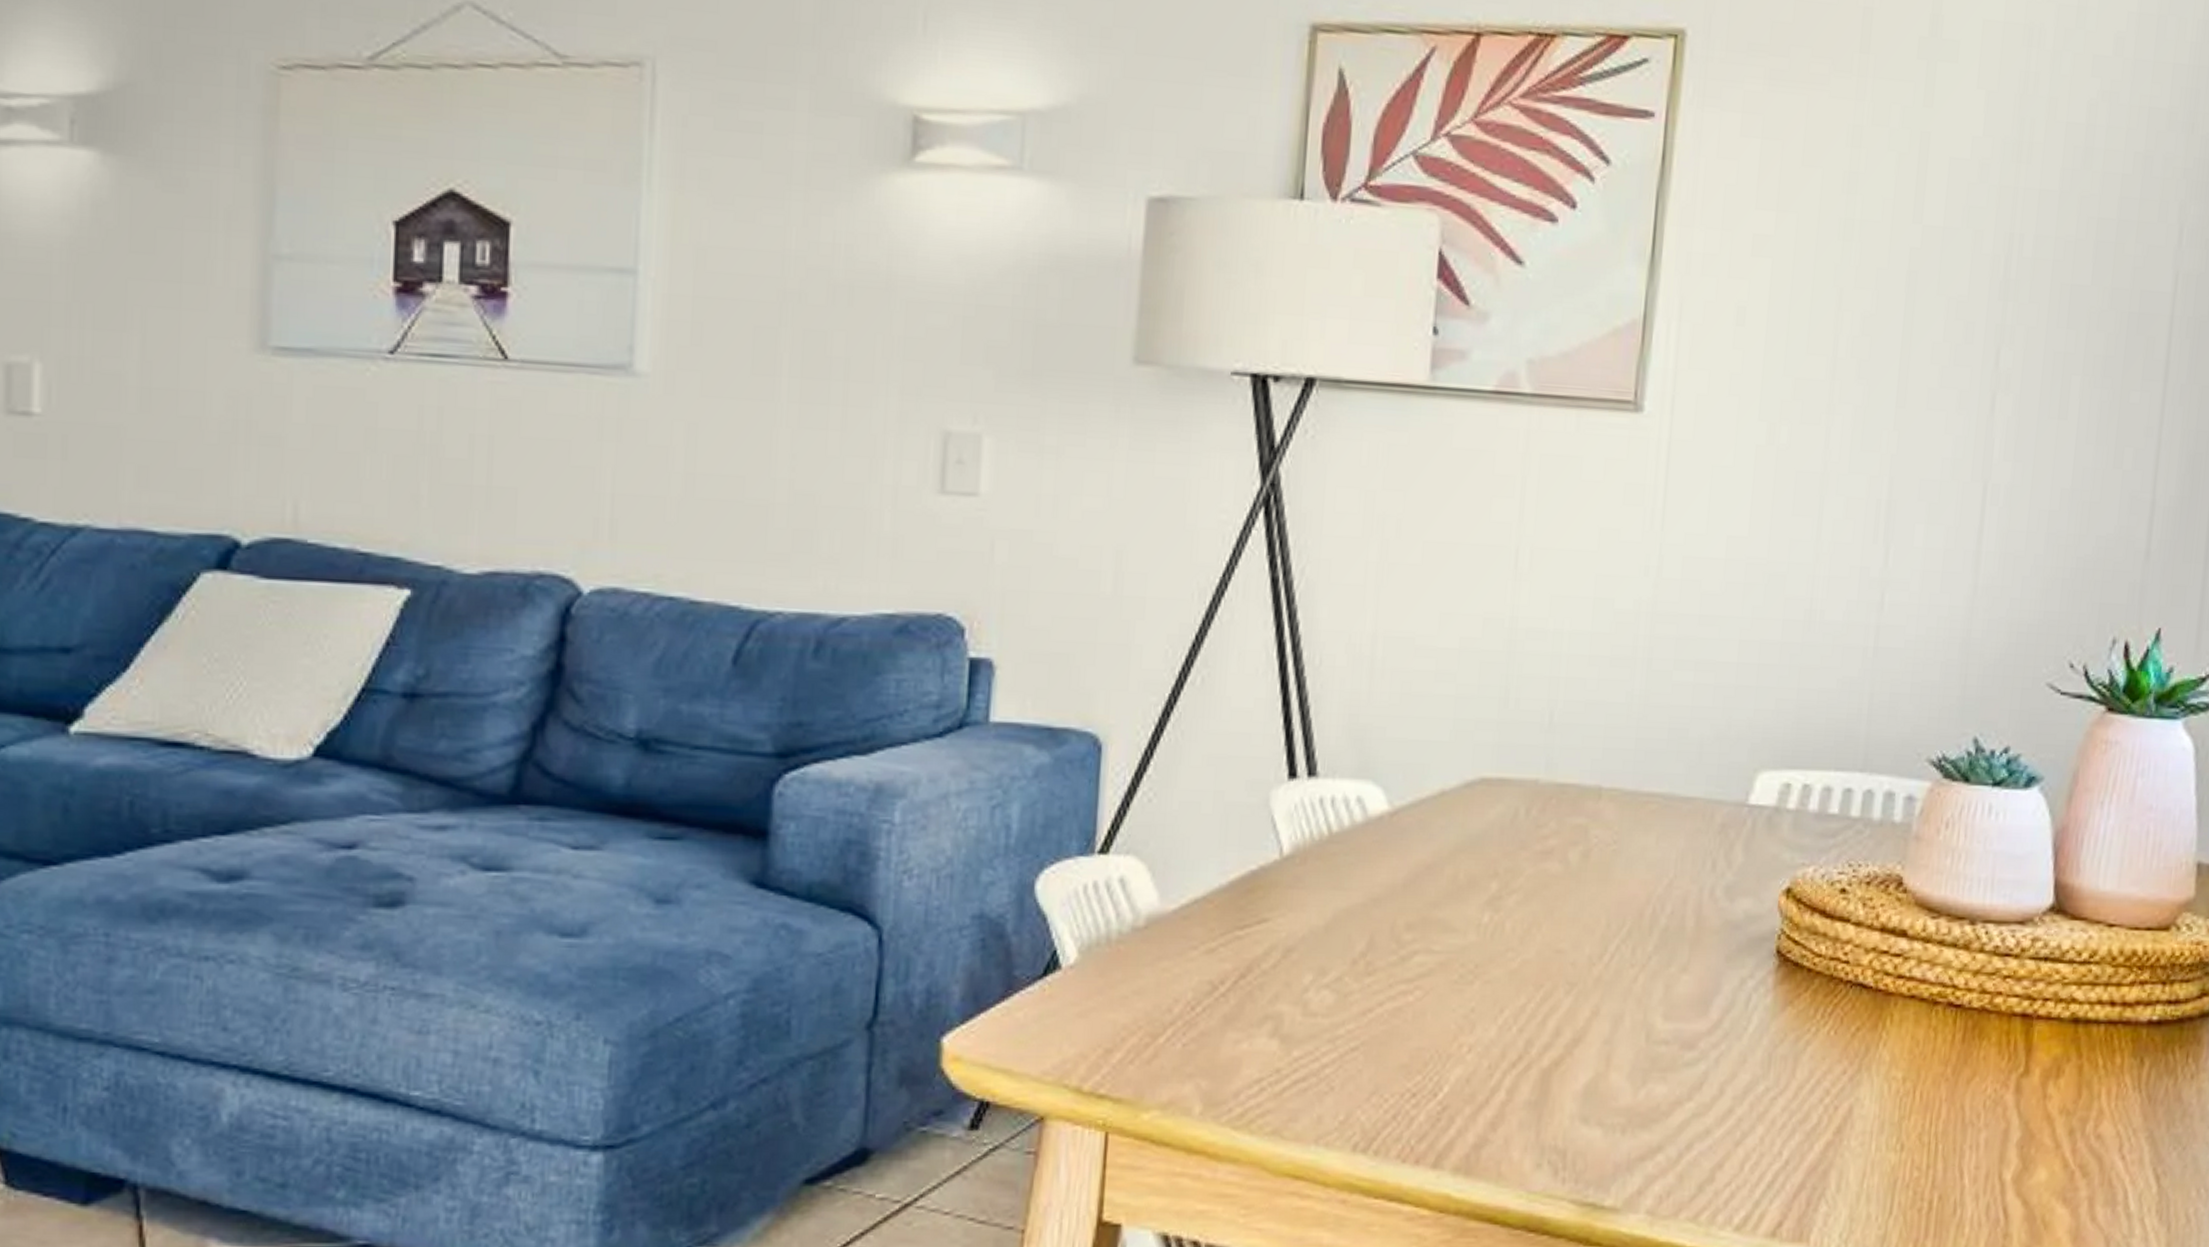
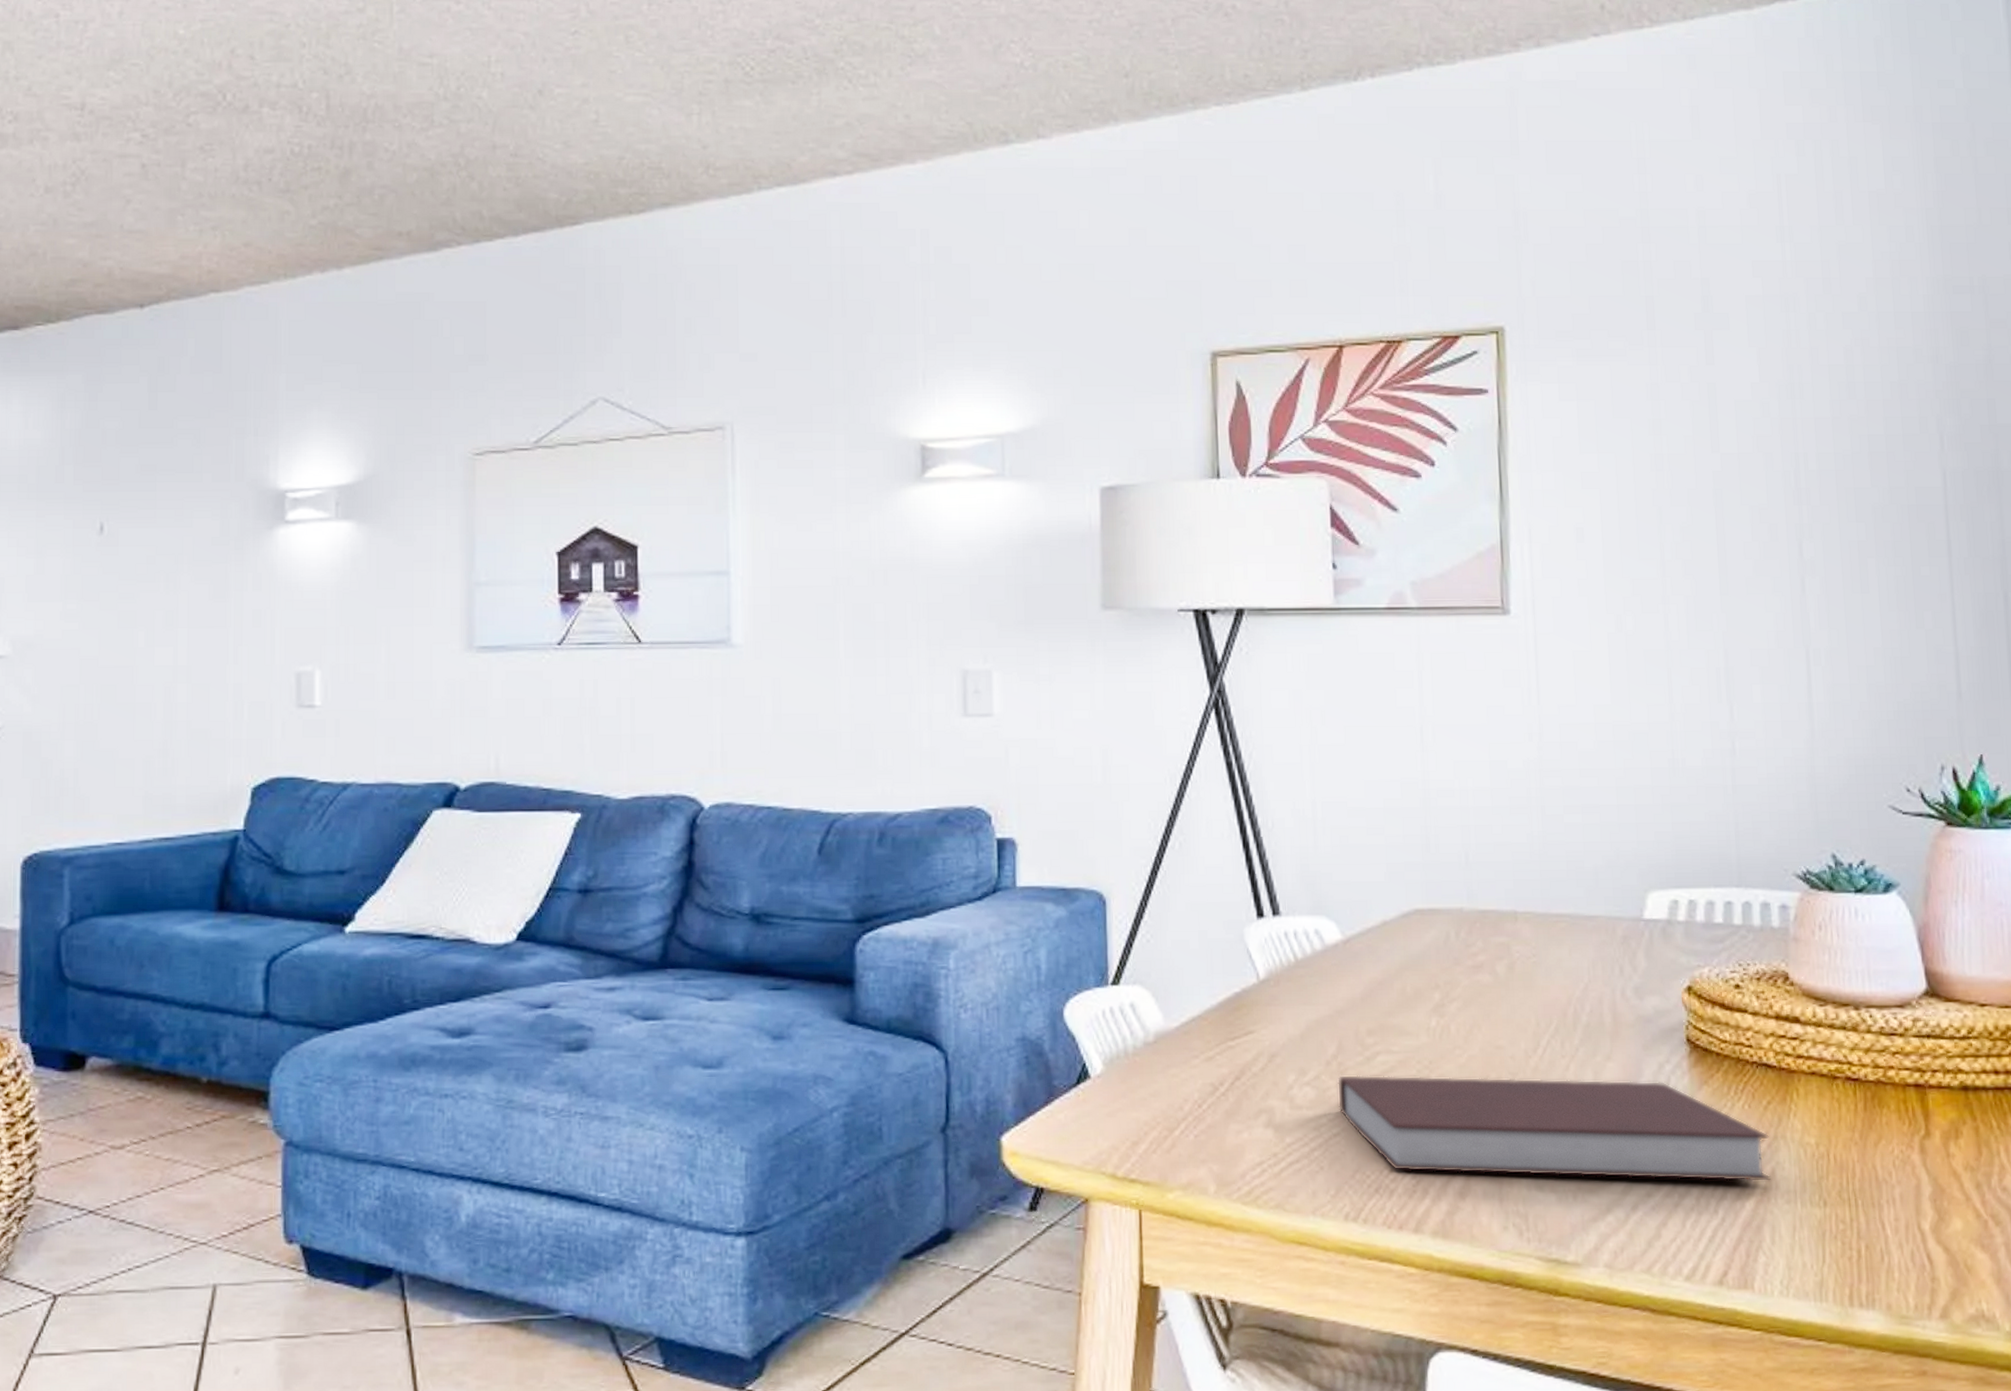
notebook: none [1360,976,1852,1121] -> present [1337,1074,1772,1182]

